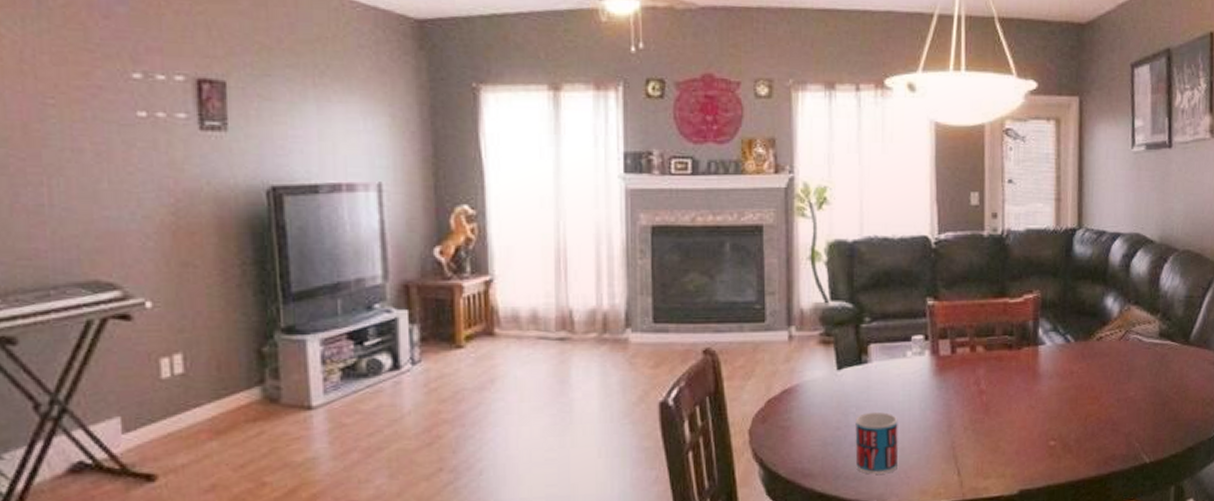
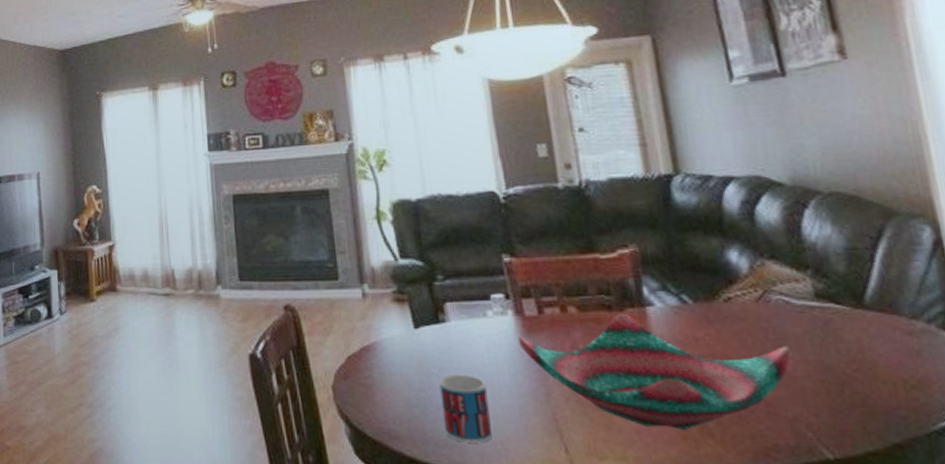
decorative bowl: none [931,351,1136,448] -> present [518,313,793,430]

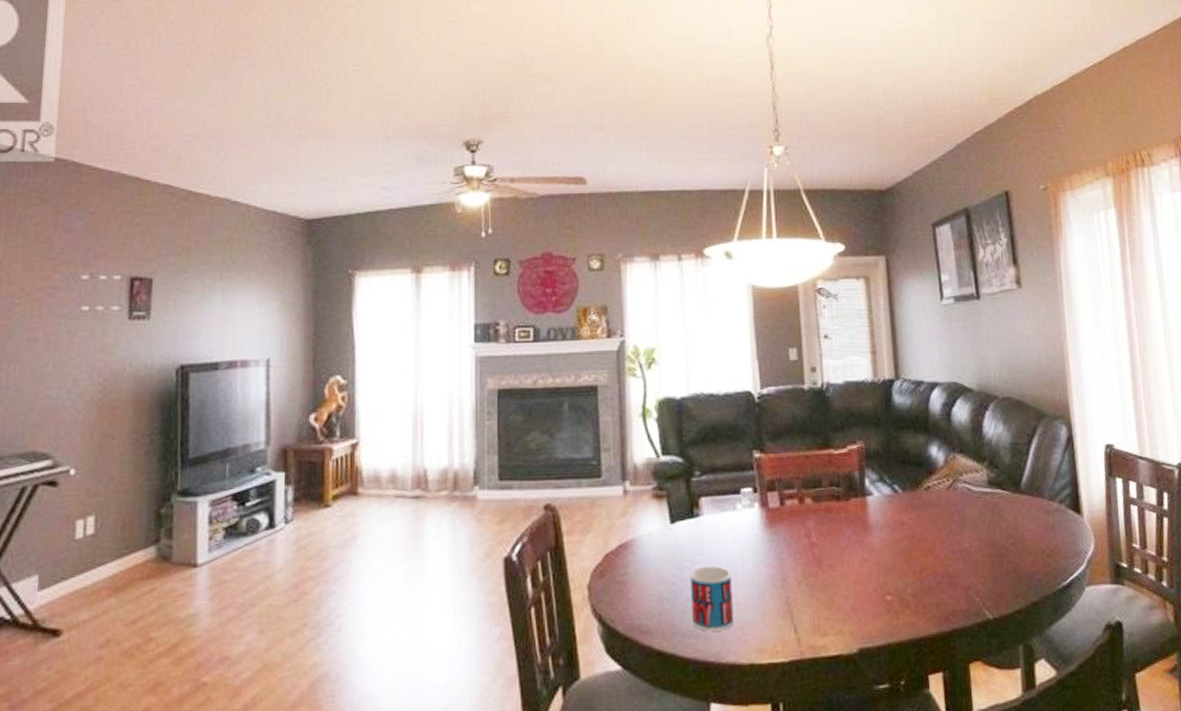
decorative bowl: present [518,313,793,430] -> none [762,502,970,603]

